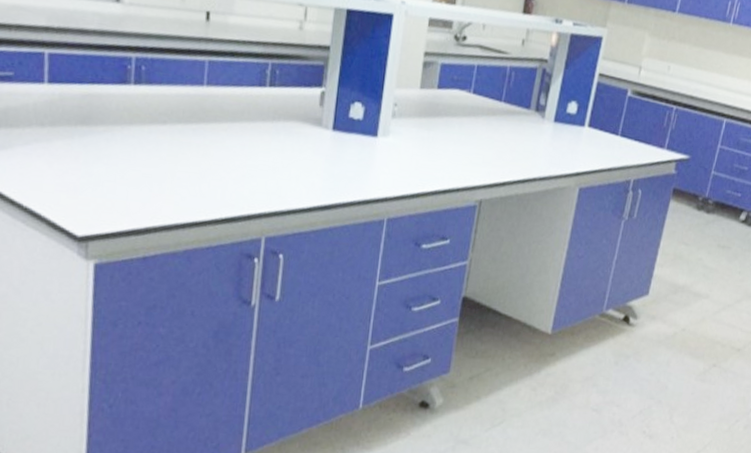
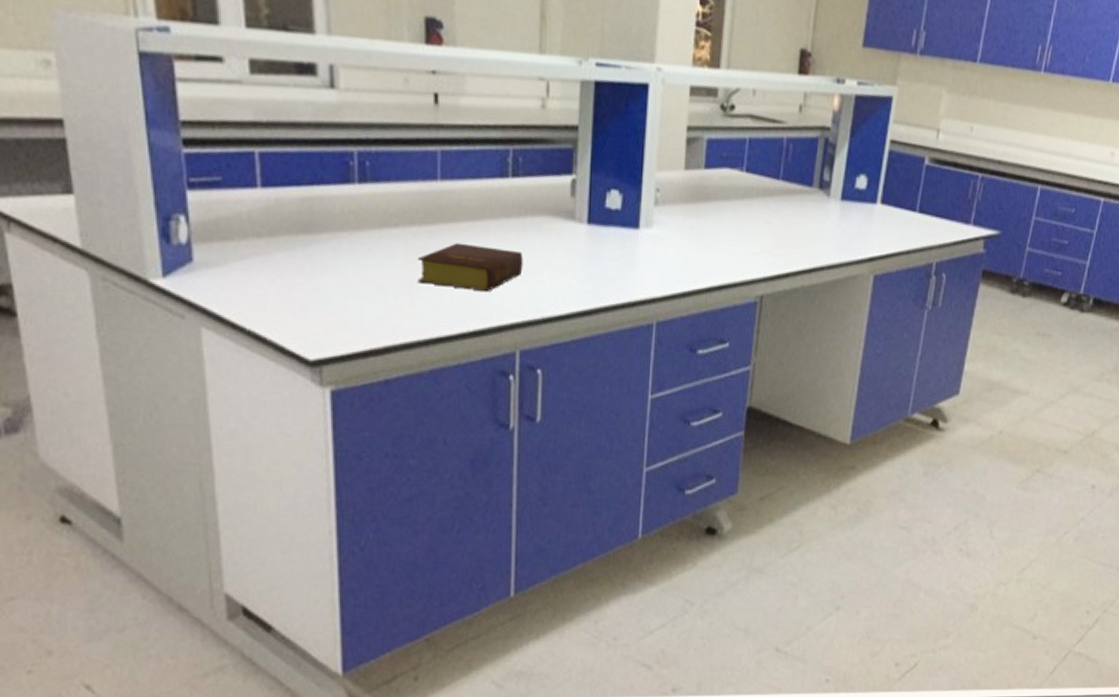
bible: none [180,140,274,185] -> present [417,242,524,293]

